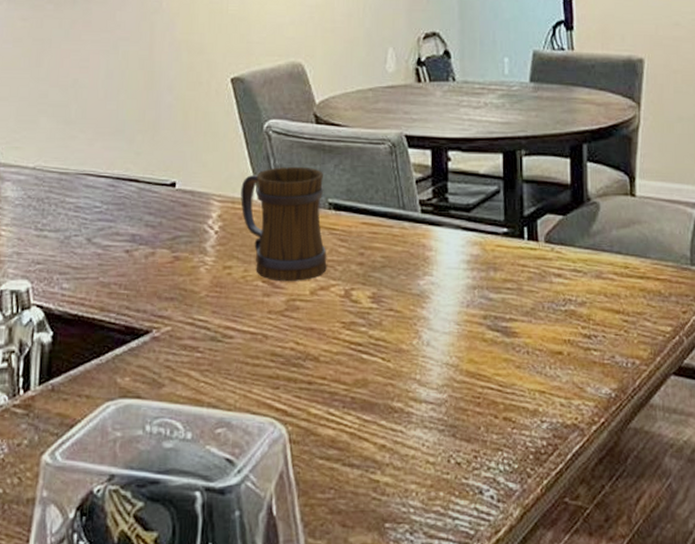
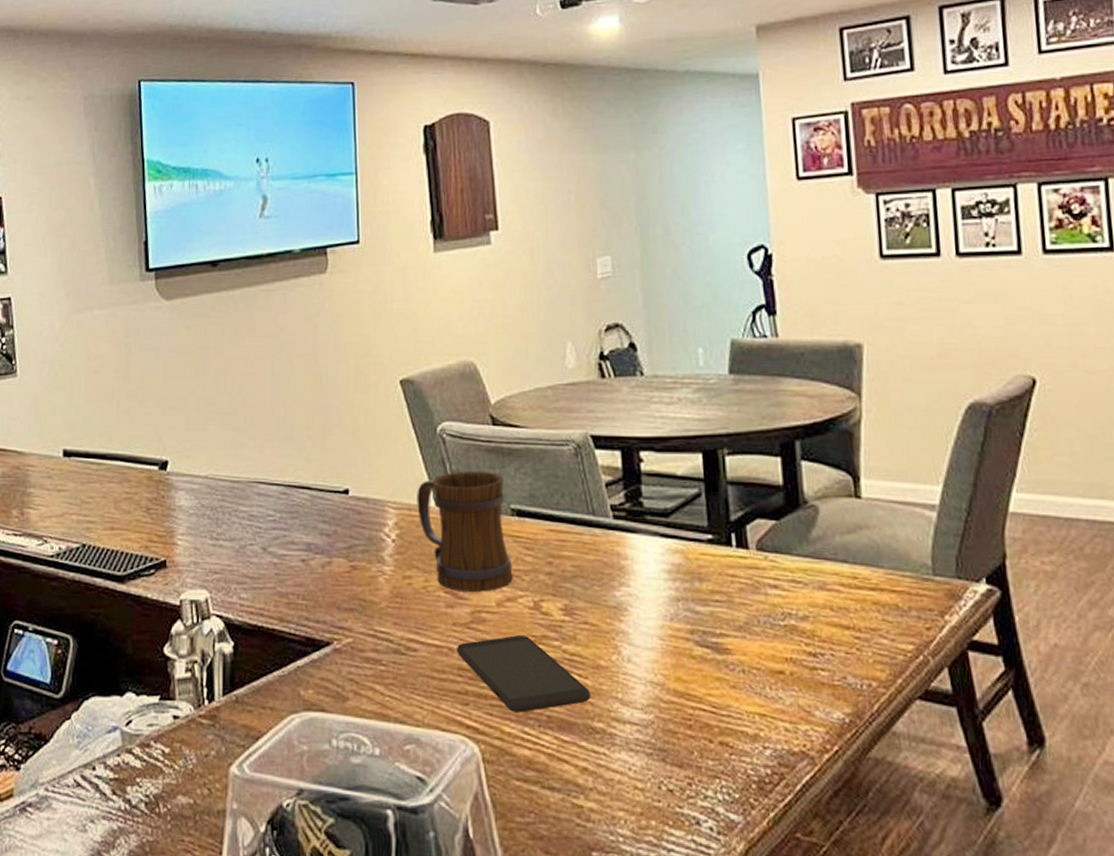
mobile phone: none [271,322,393,395] -> present [457,635,591,713]

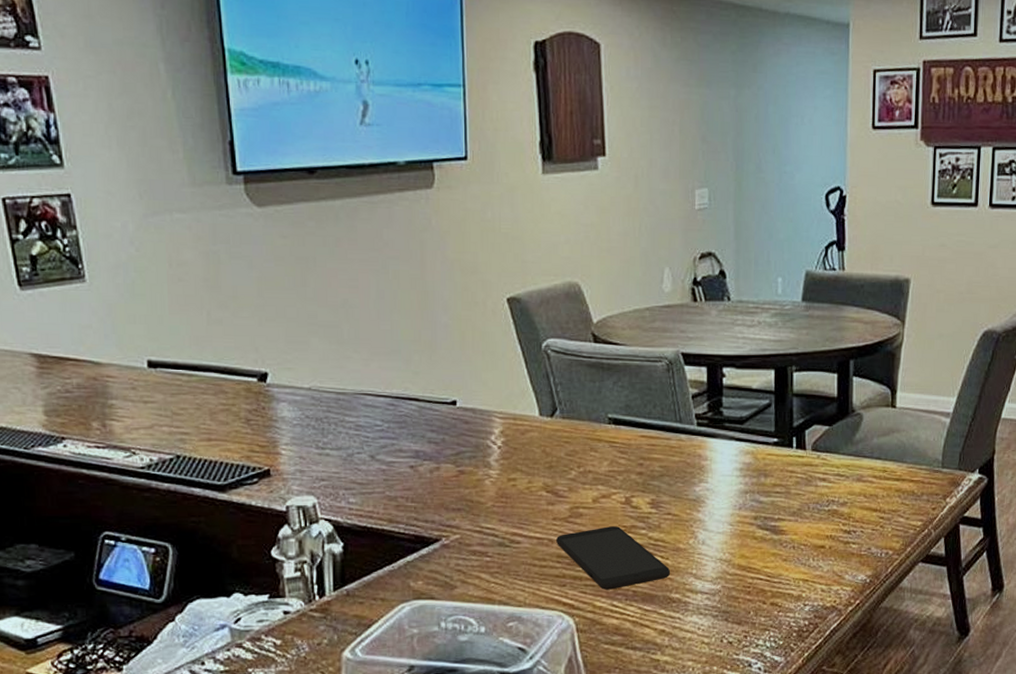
beer mug: present [417,470,513,592] -> none [522,384,608,490]

